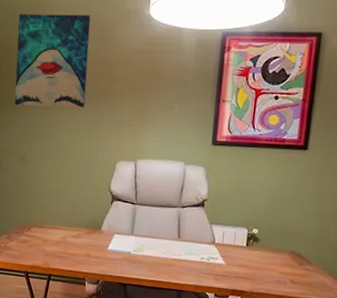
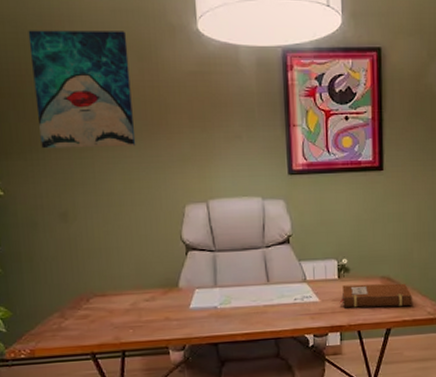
notebook: none [244,253,322,286] -> present [339,283,412,308]

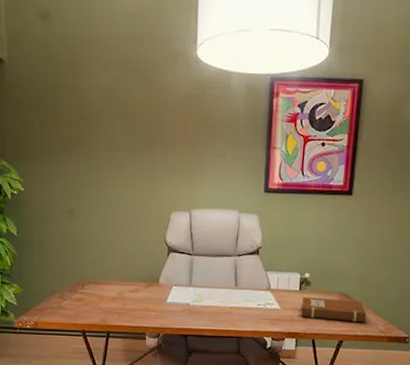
wall art: present [28,30,136,149] -> none [55,51,136,158]

